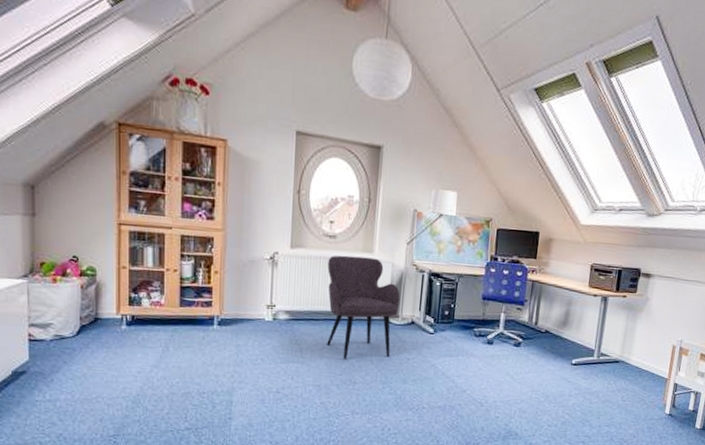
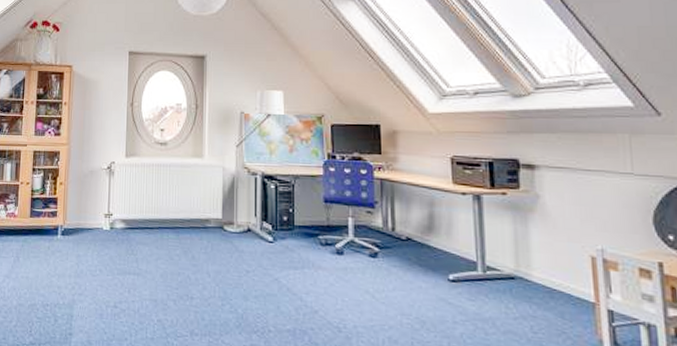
armchair: present [327,255,400,360] -> none [160,161,233,272]

